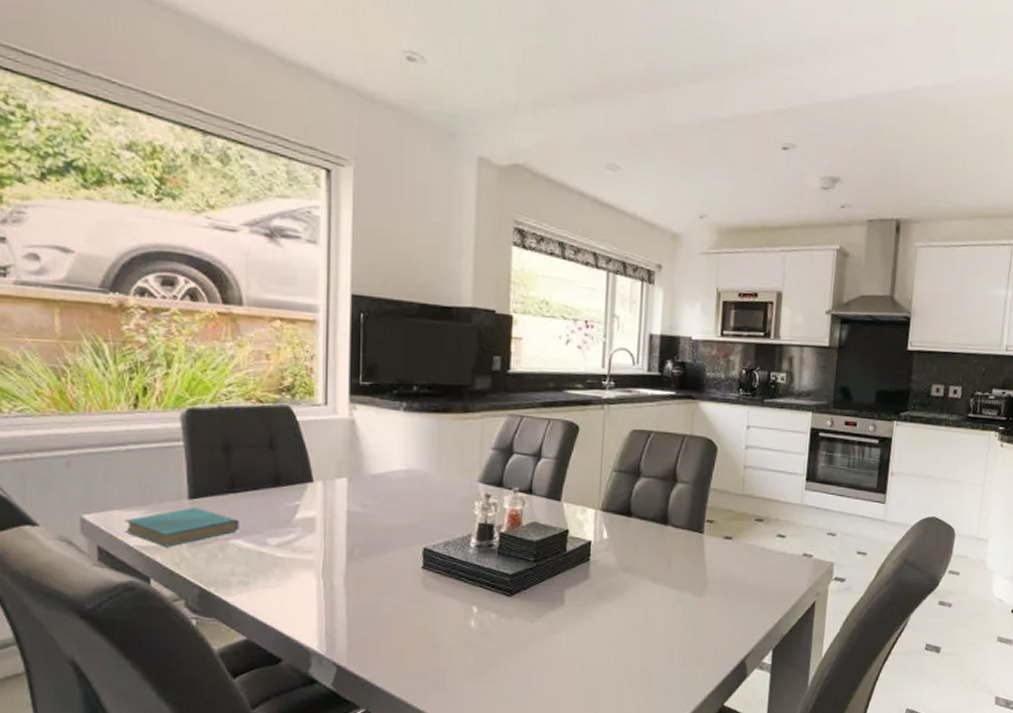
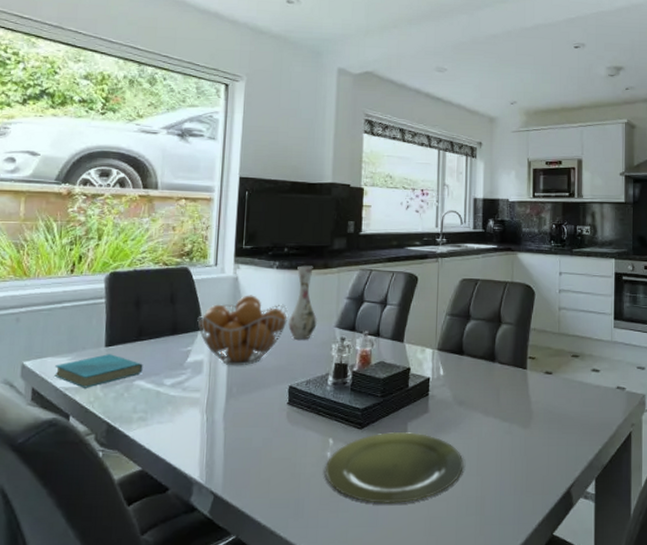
fruit basket: none [305,441,421,525] -> present [197,295,289,366]
vase: none [421,408,456,496] -> present [288,265,317,340]
plate: none [468,599,628,675] -> present [325,431,464,503]

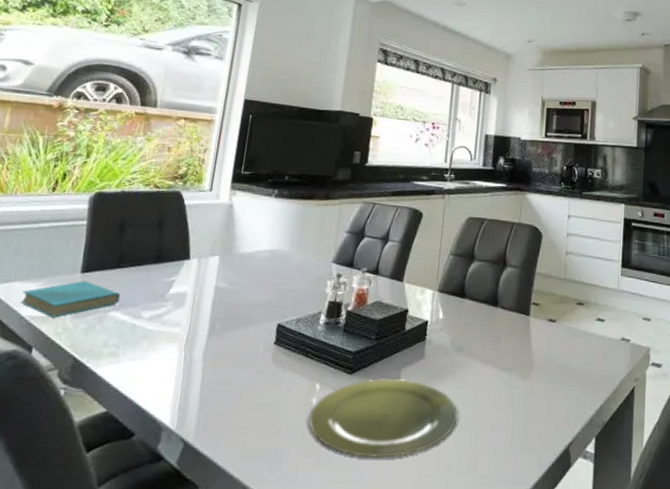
fruit basket: present [197,295,289,366] -> none [184,224,284,300]
vase: present [288,265,317,340] -> none [282,195,314,274]

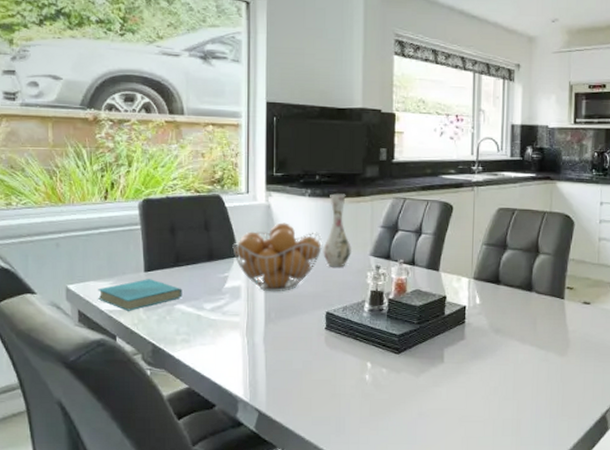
fruit basket: none [184,224,284,300] -> present [232,222,323,292]
vase: none [282,195,314,274] -> present [323,193,351,267]
plate: present [308,378,458,458] -> none [364,356,500,423]

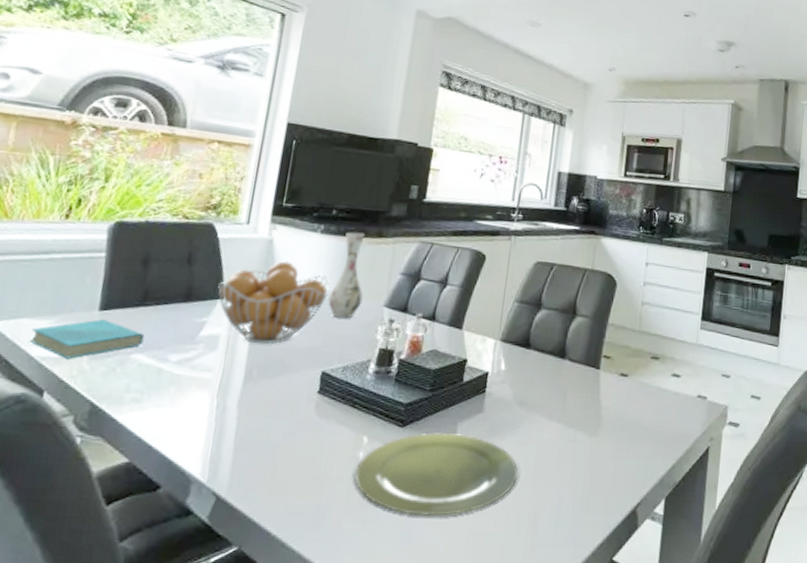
plate: none [364,356,500,423] -> present [354,432,519,516]

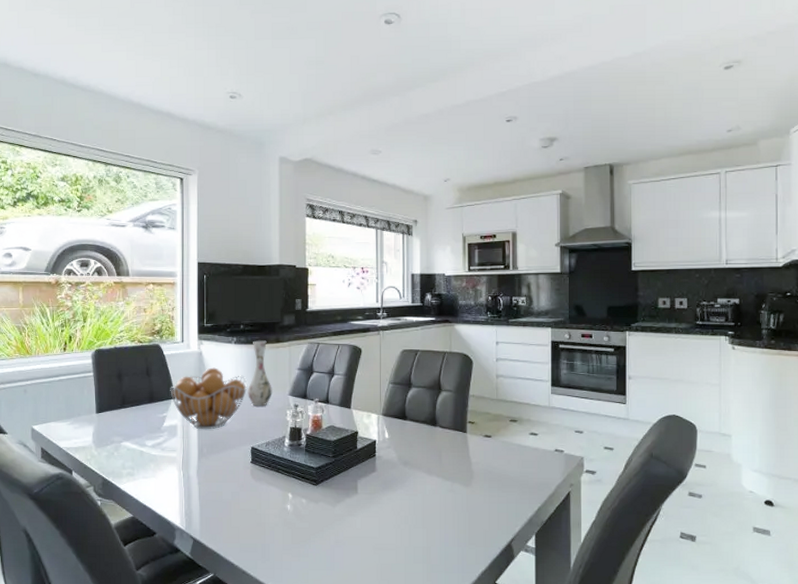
book: present [30,319,145,359] -> none [58,419,128,448]
plate: present [354,432,519,516] -> none [286,488,410,551]

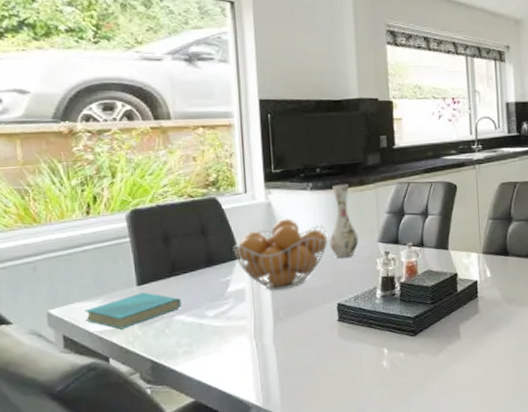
book: none [58,419,128,448] -> present [85,292,182,329]

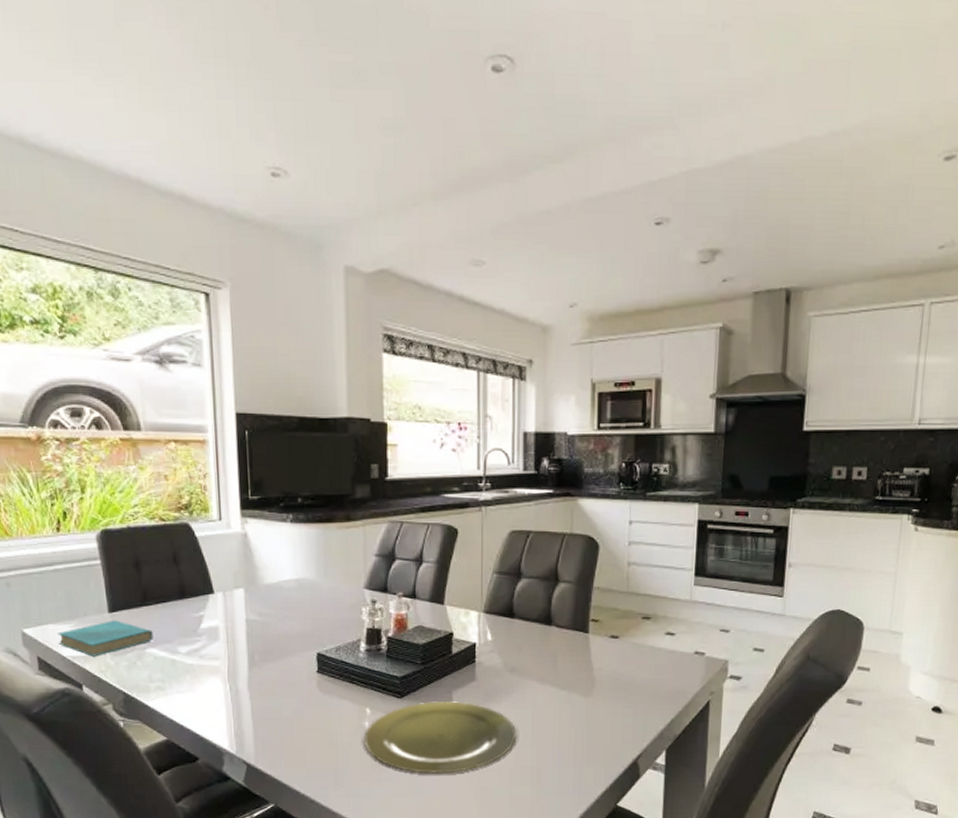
fruit basket: present [233,219,329,291] -> none [206,553,310,632]
vase: present [329,184,359,258] -> none [310,518,343,603]
plate: none [382,332,517,403] -> present [363,700,517,774]

